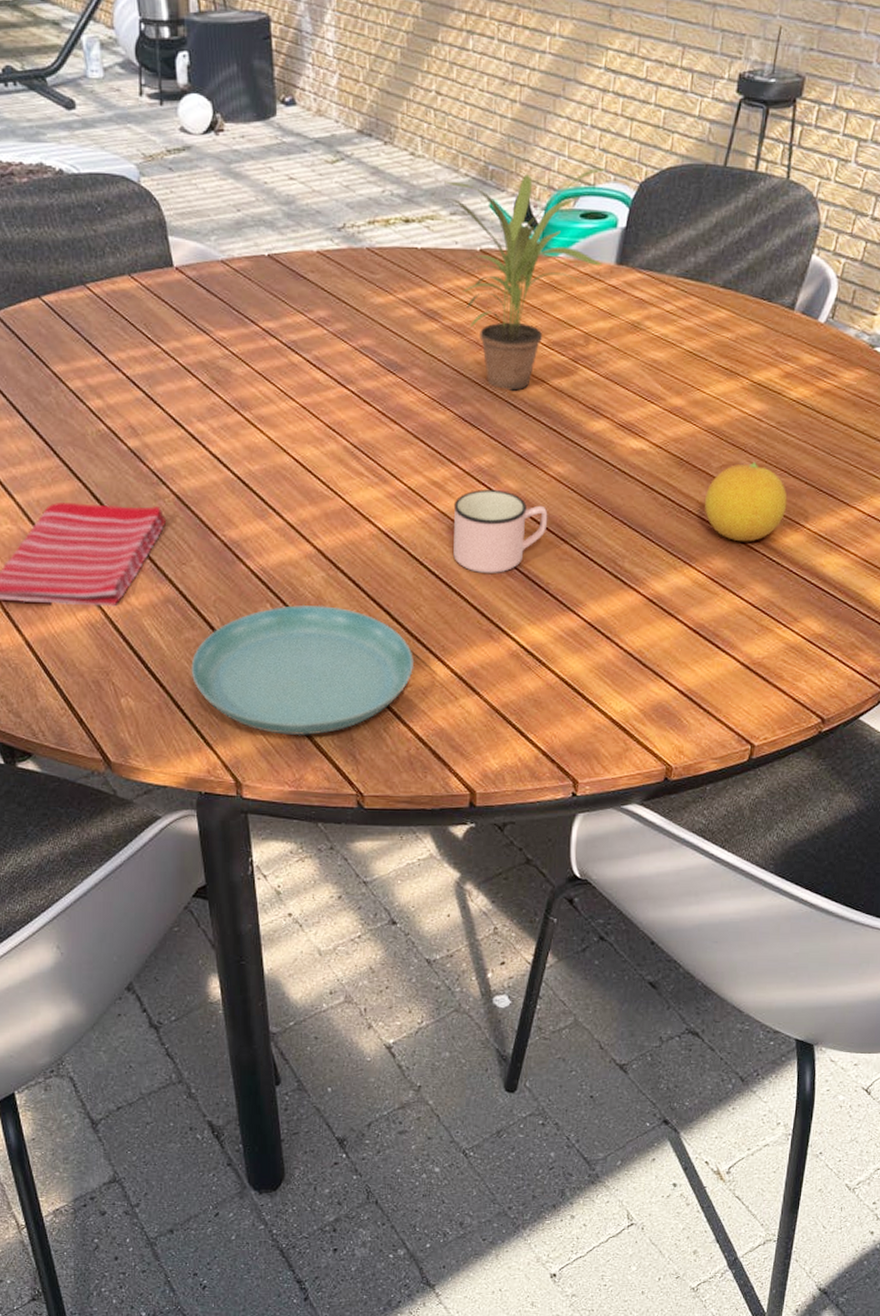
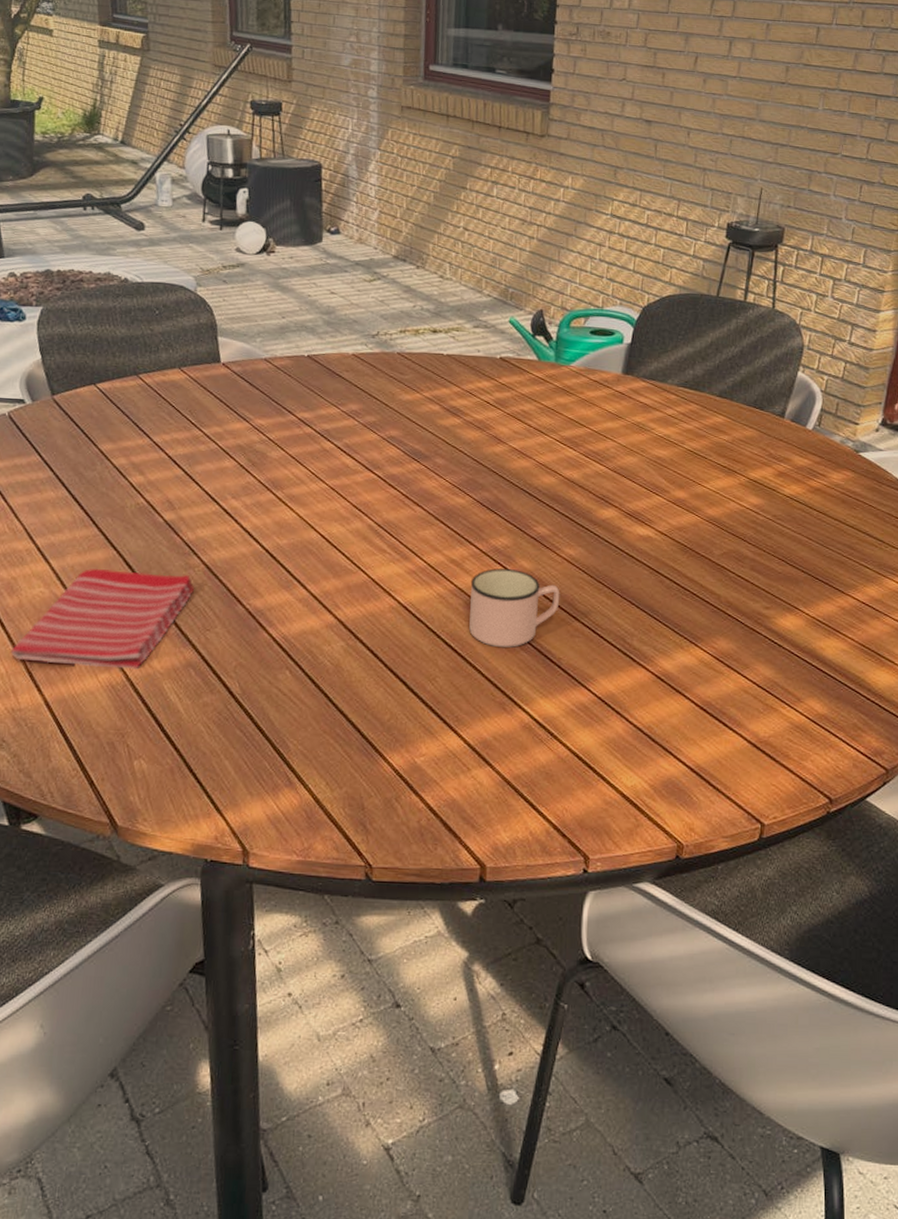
saucer: present [191,604,415,736] -> none [206,672,429,804]
potted plant: present [443,168,606,391] -> none [468,294,613,480]
fruit: present [705,462,788,542] -> none [708,551,786,625]

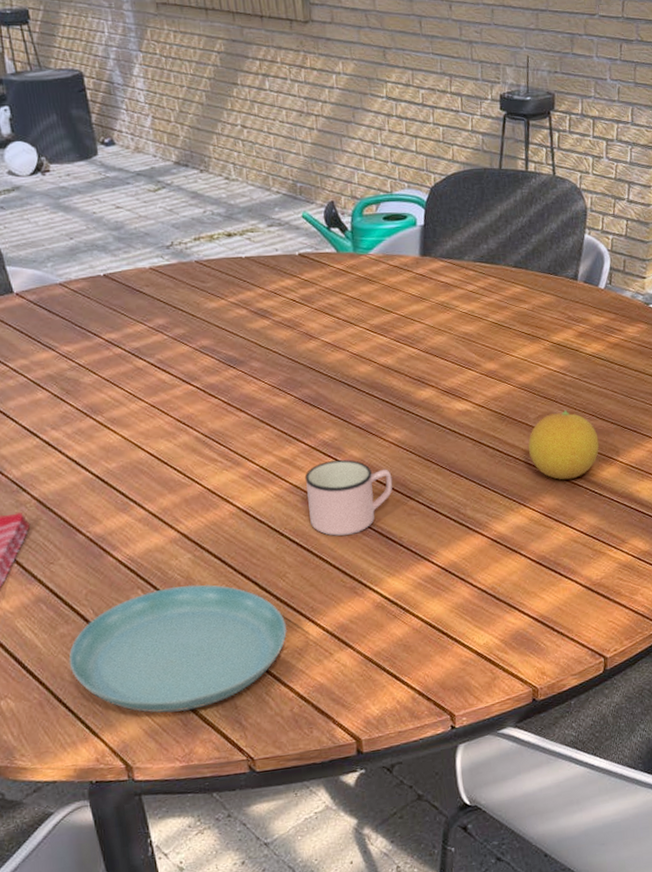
saucer: none [206,672,429,804] -> present [69,584,288,714]
fruit: none [708,551,786,625] -> present [528,410,600,480]

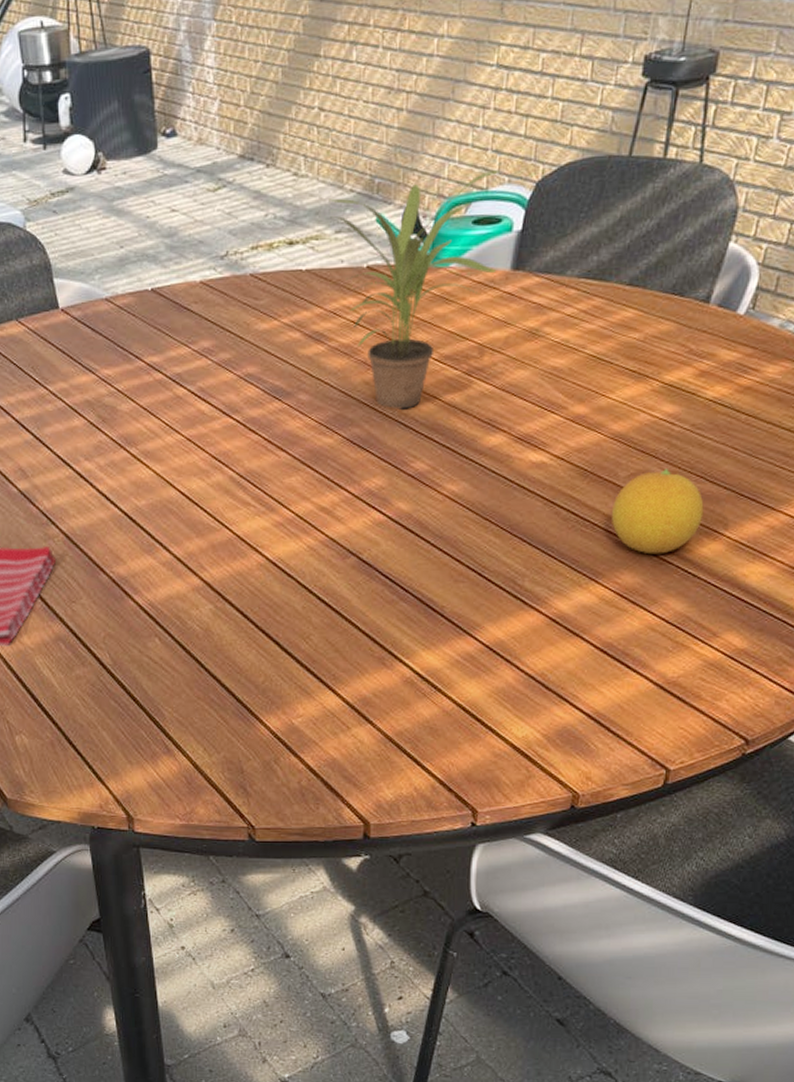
saucer: present [69,584,288,714] -> none [82,637,305,770]
potted plant: none [258,178,409,372] -> present [327,170,500,410]
mug: present [304,459,393,536] -> none [343,512,442,600]

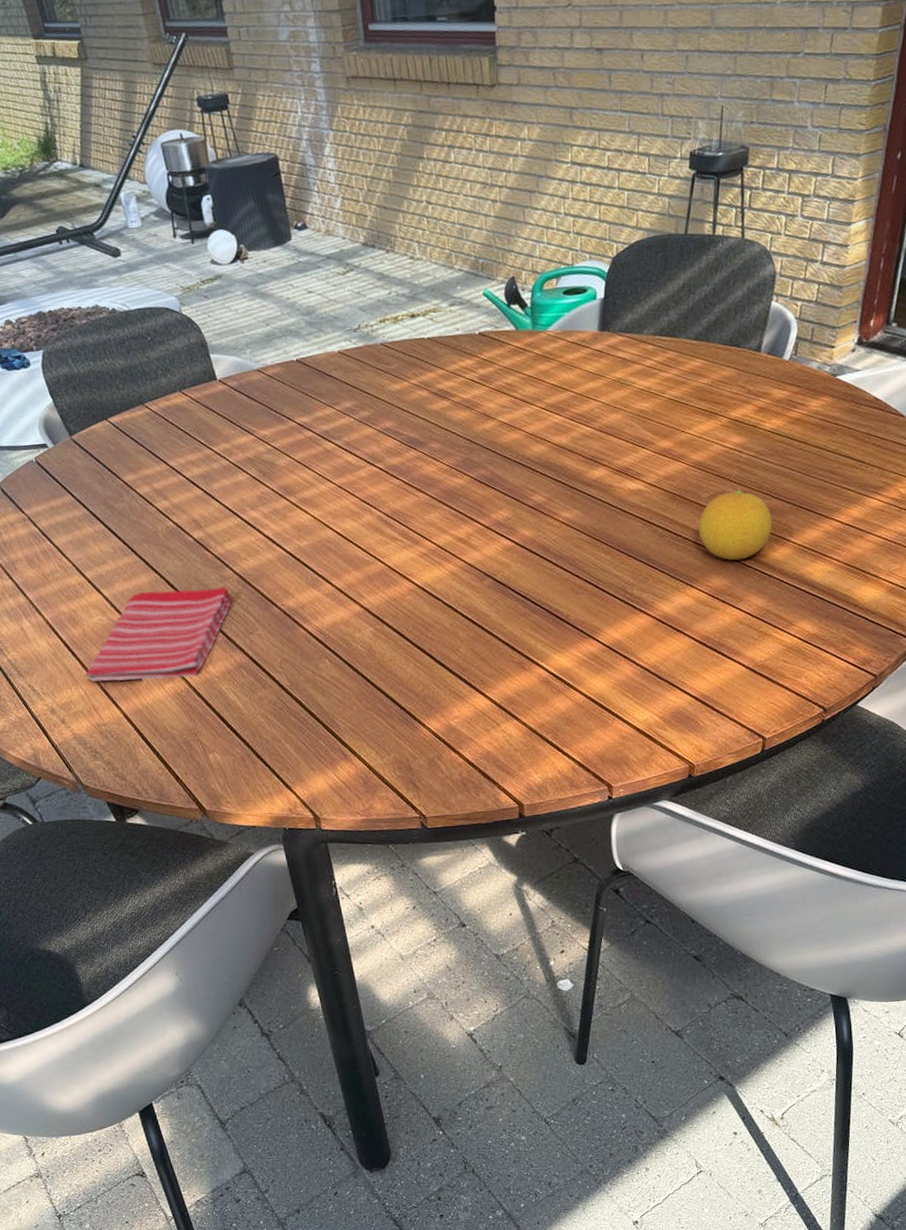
potted plant: present [327,170,500,410] -> none [440,249,587,452]

